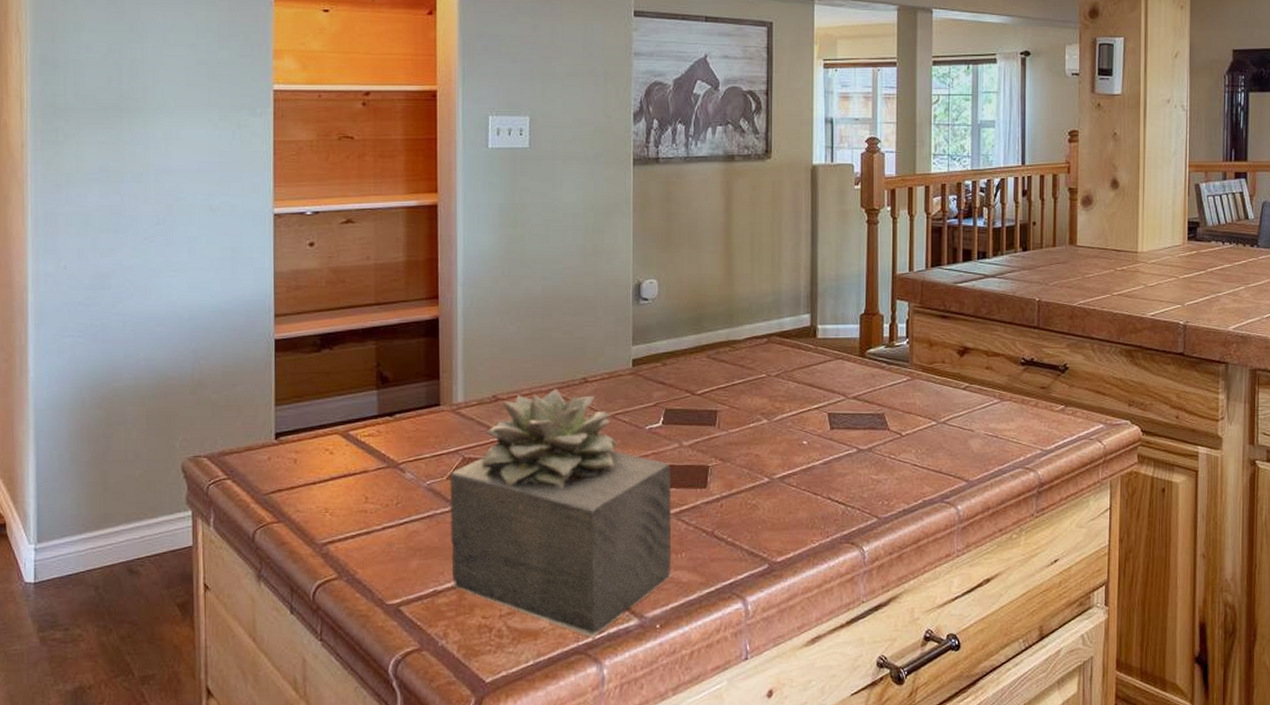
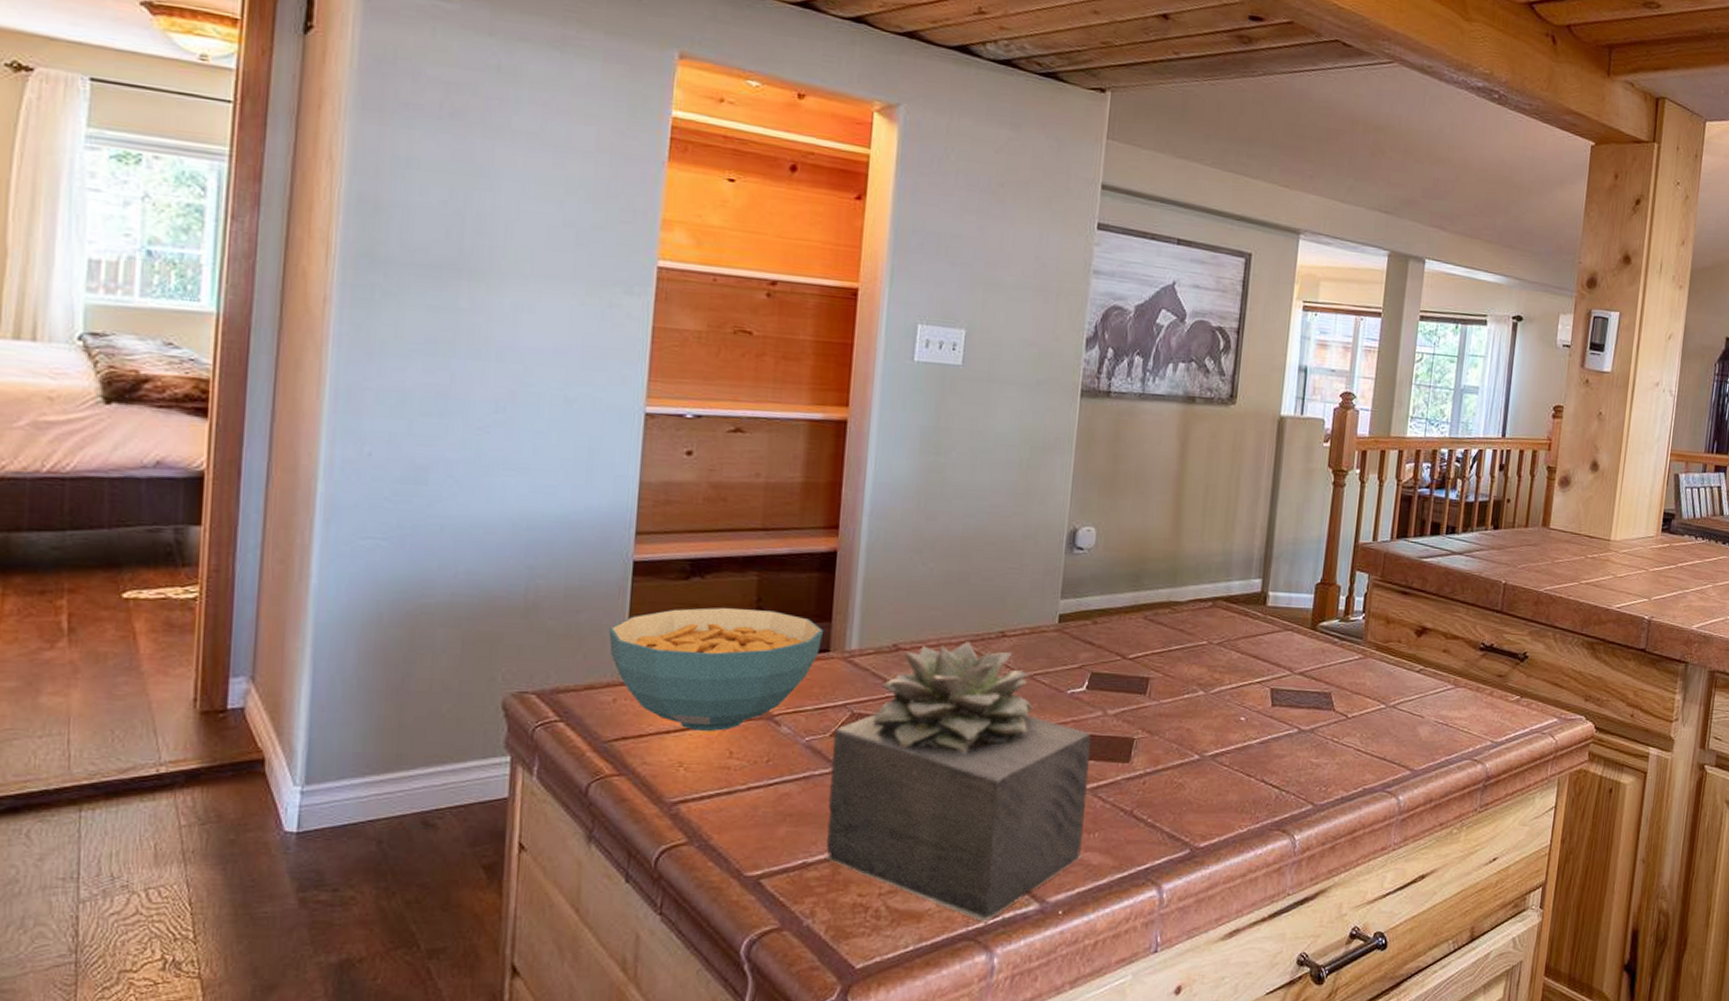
cereal bowl: none [260,373,433,480] -> present [609,607,823,731]

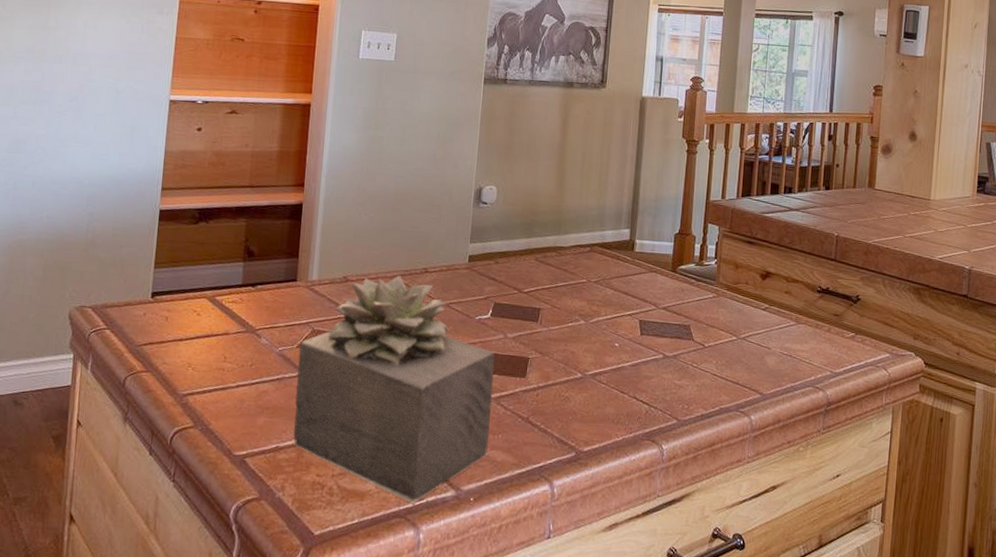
cereal bowl: present [609,607,823,731] -> none [142,245,292,340]

